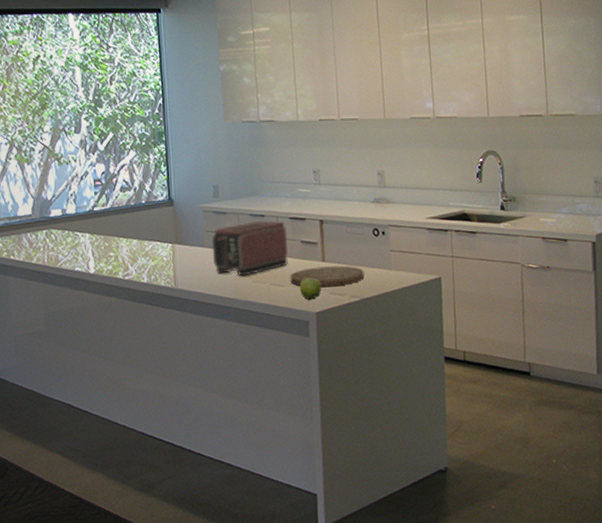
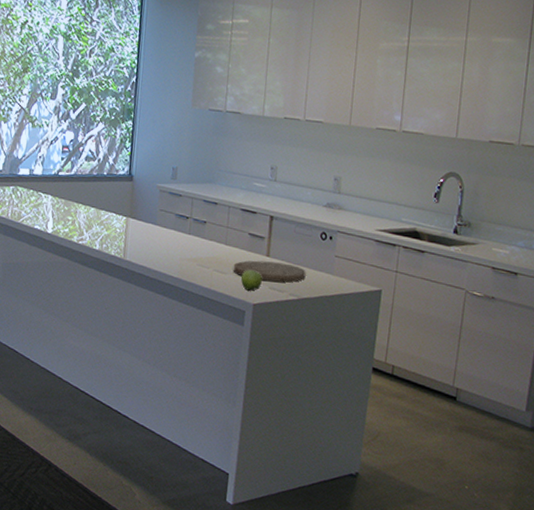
toaster: present [211,221,288,277] -> none [163,207,237,259]

